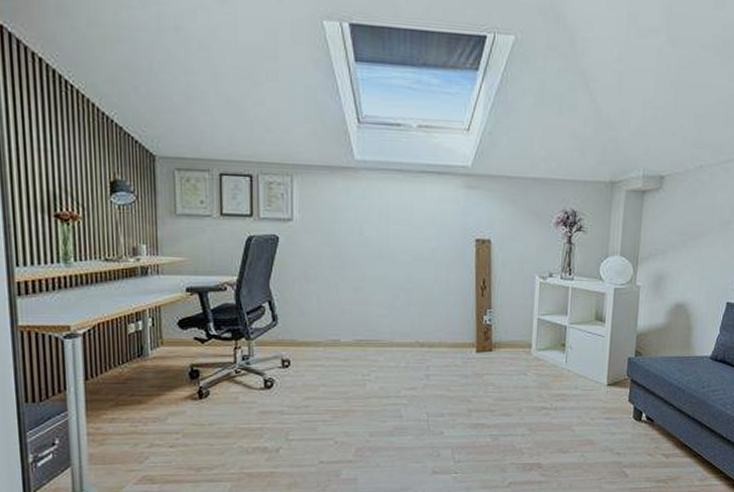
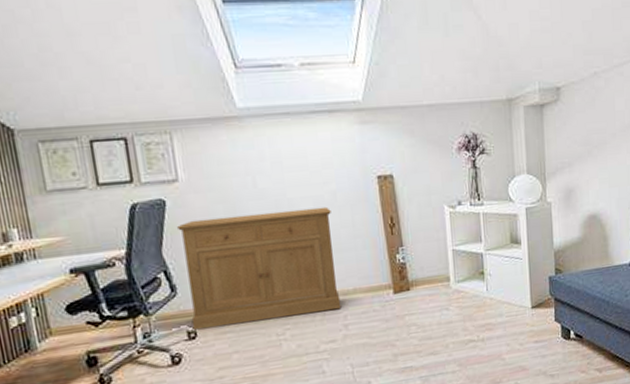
sideboard: none [286,258,428,360] -> present [177,206,341,330]

